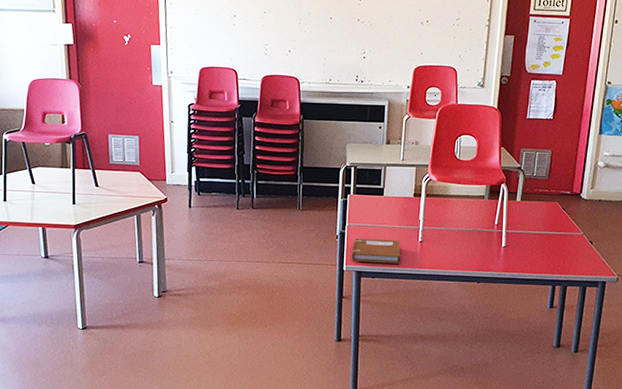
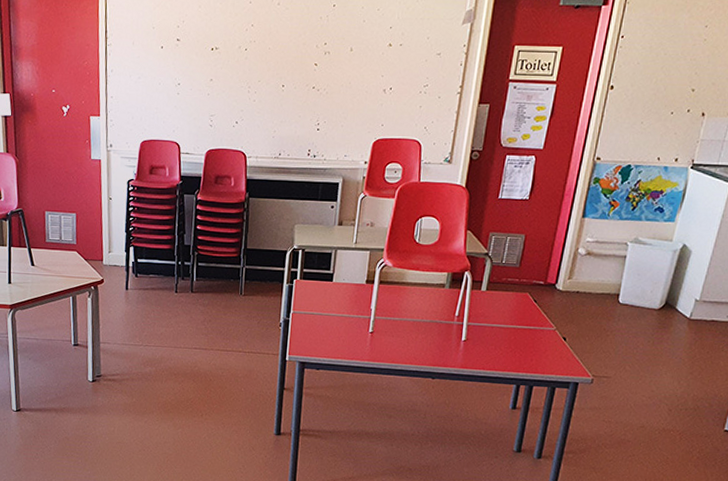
notebook: present [351,238,401,264] -> none [295,327,349,356]

